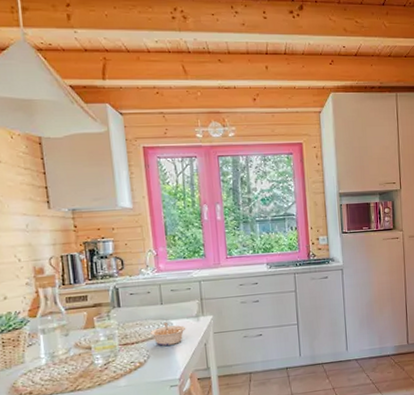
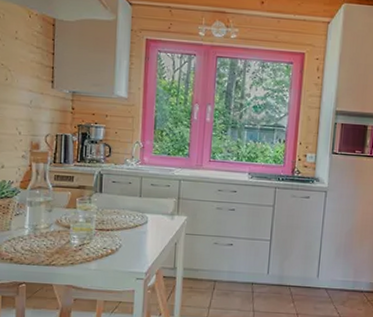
legume: present [151,322,186,346] -> none [126,214,160,238]

